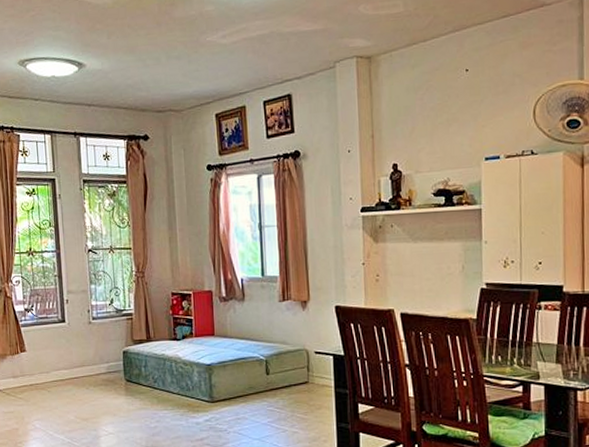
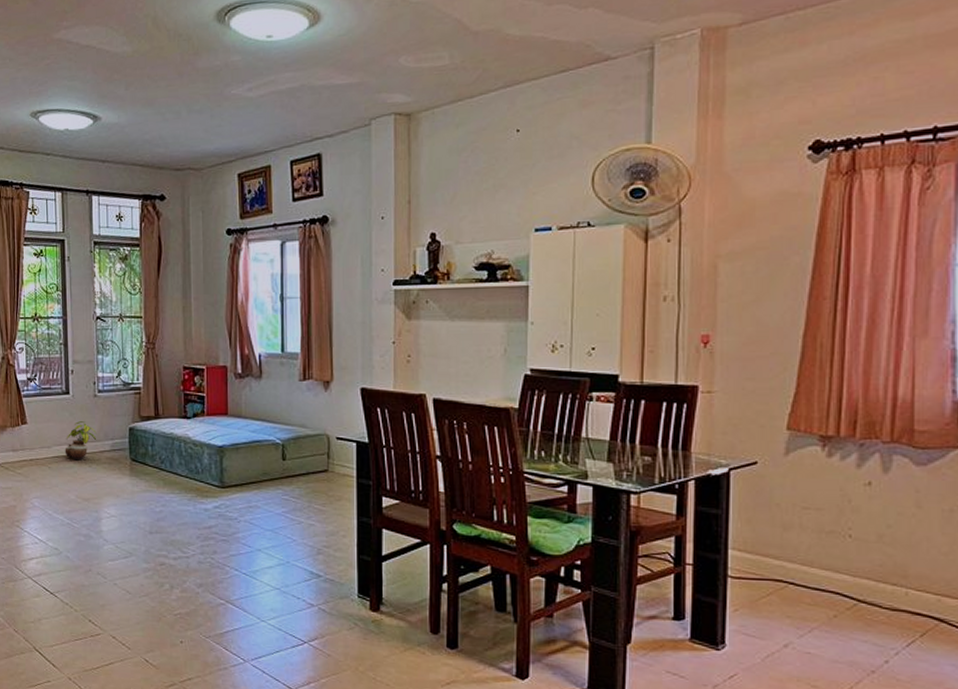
potted plant: none [63,347,93,384] -> present [65,421,97,461]

